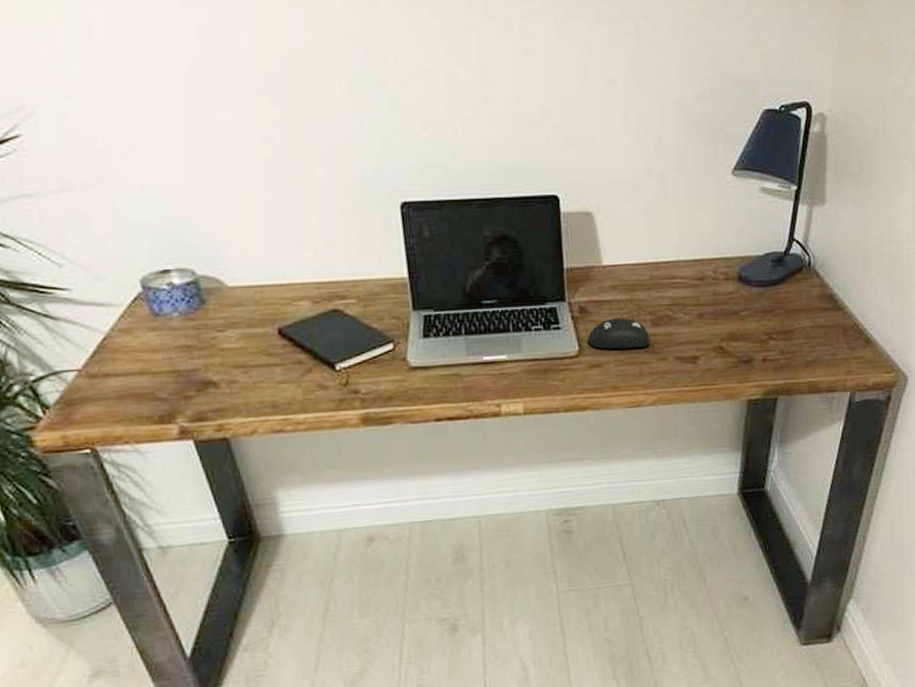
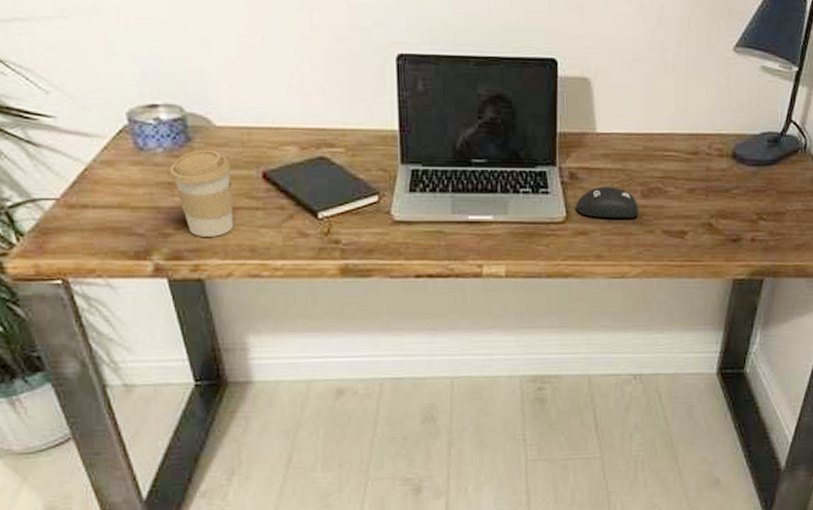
coffee cup: none [186,310,254,397] -> present [169,149,234,237]

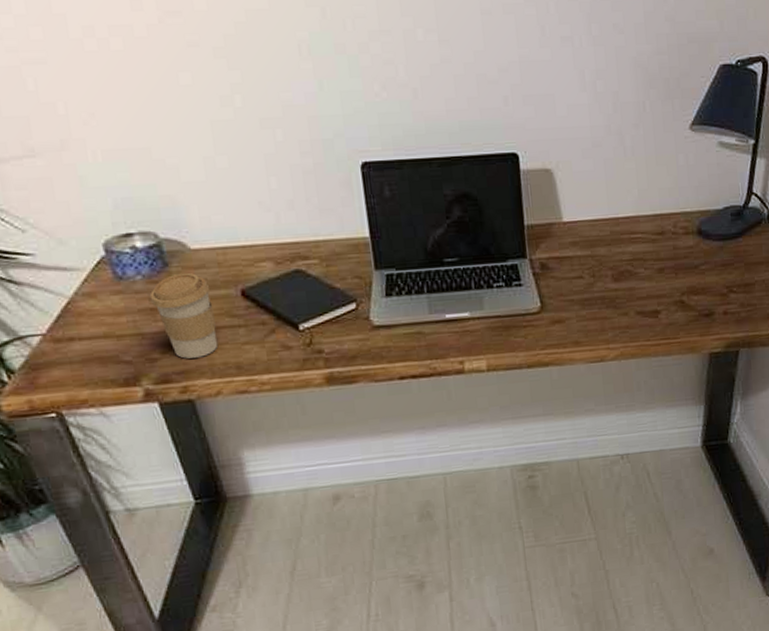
computer mouse: present [576,186,639,218] -> none [549,273,612,305]

